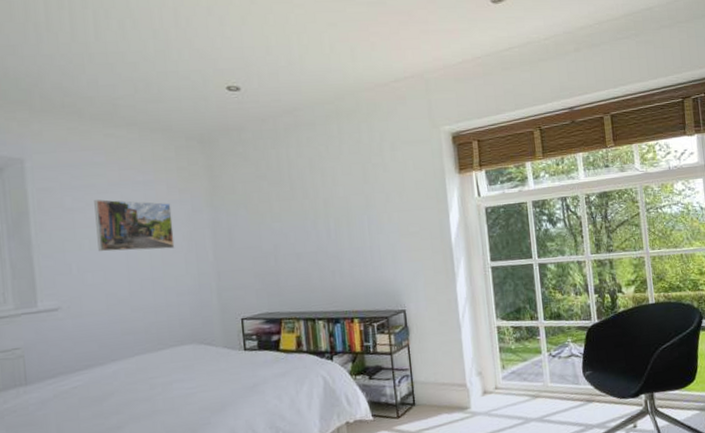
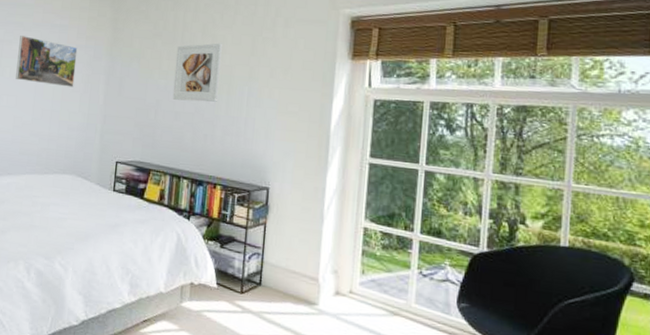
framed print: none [285,175,338,241] -> present [172,43,222,102]

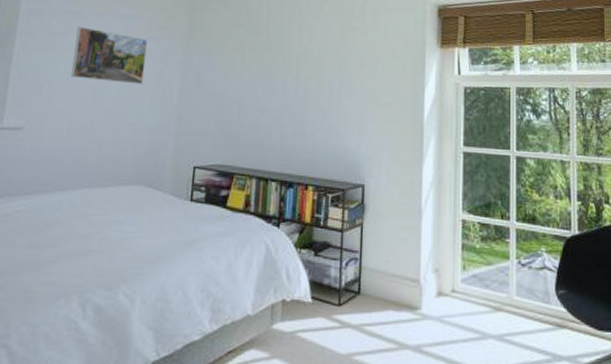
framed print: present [172,43,222,102] -> none [257,32,310,96]

